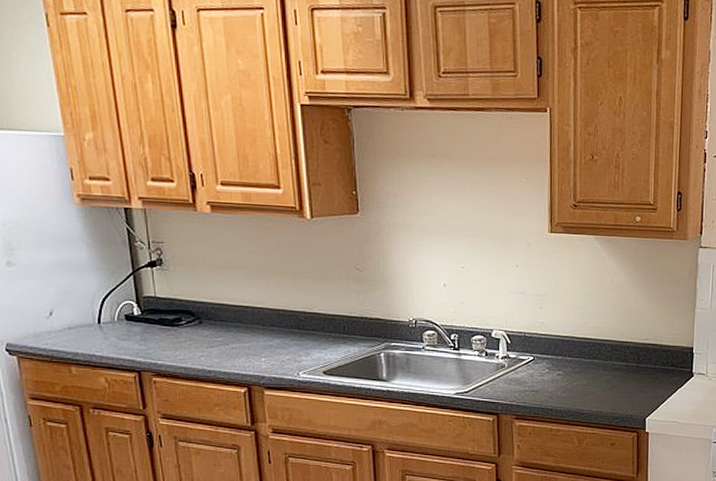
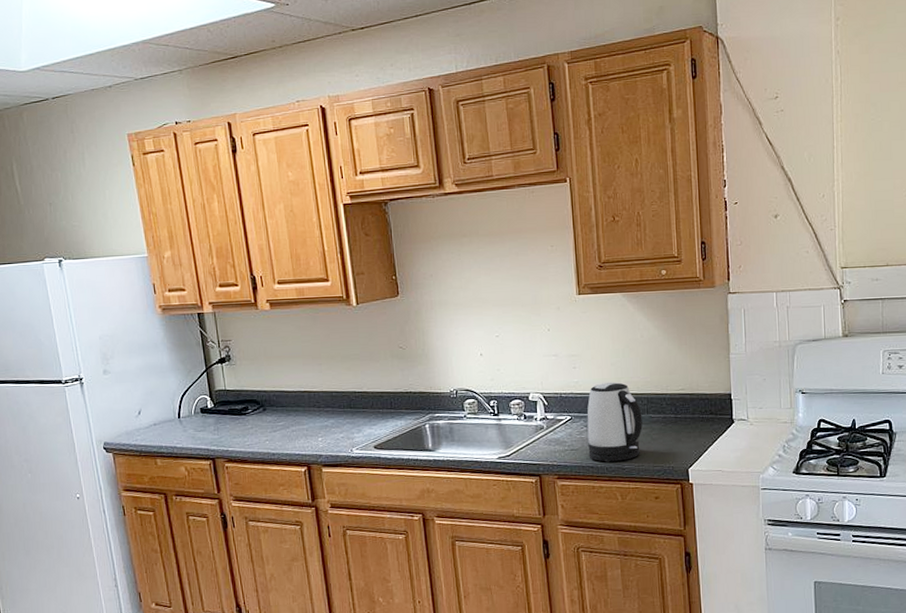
kettle: none [548,326,605,406] -> present [587,382,643,462]

